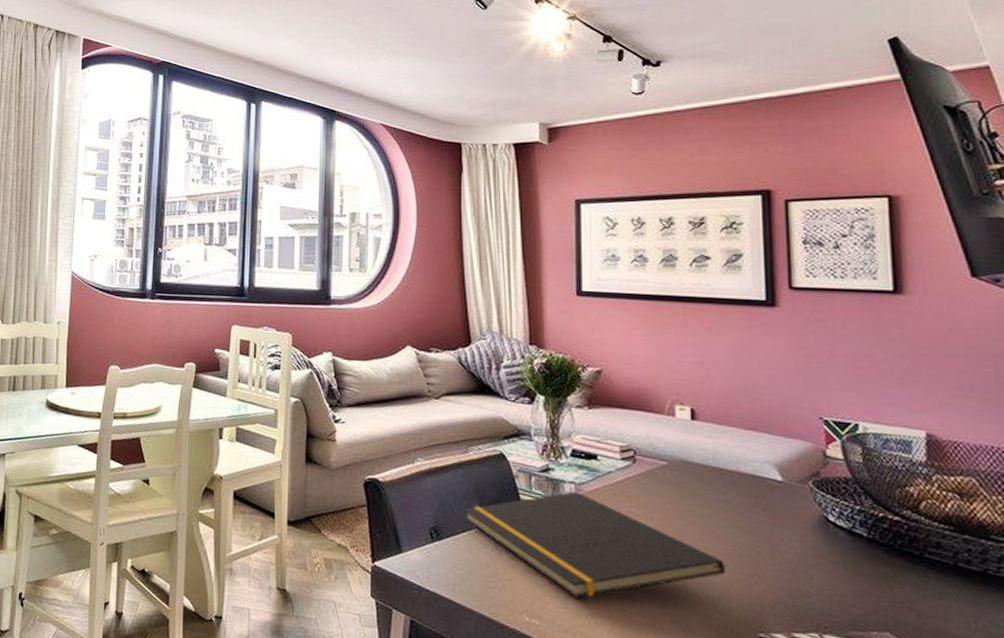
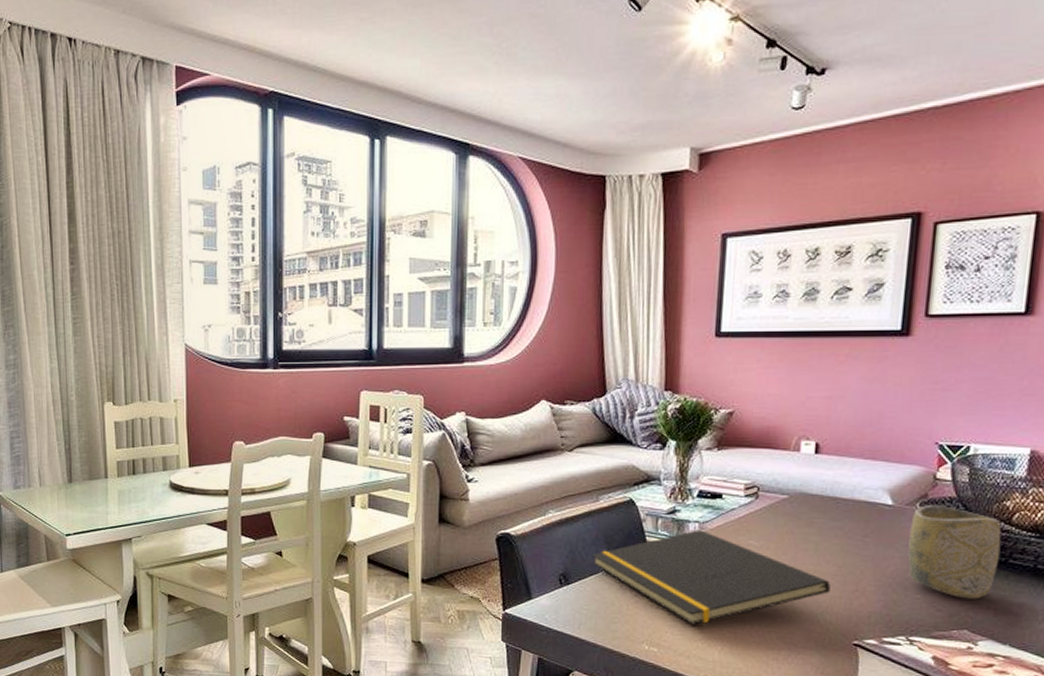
cup: none [805,483,913,597] -> present [908,504,1001,599]

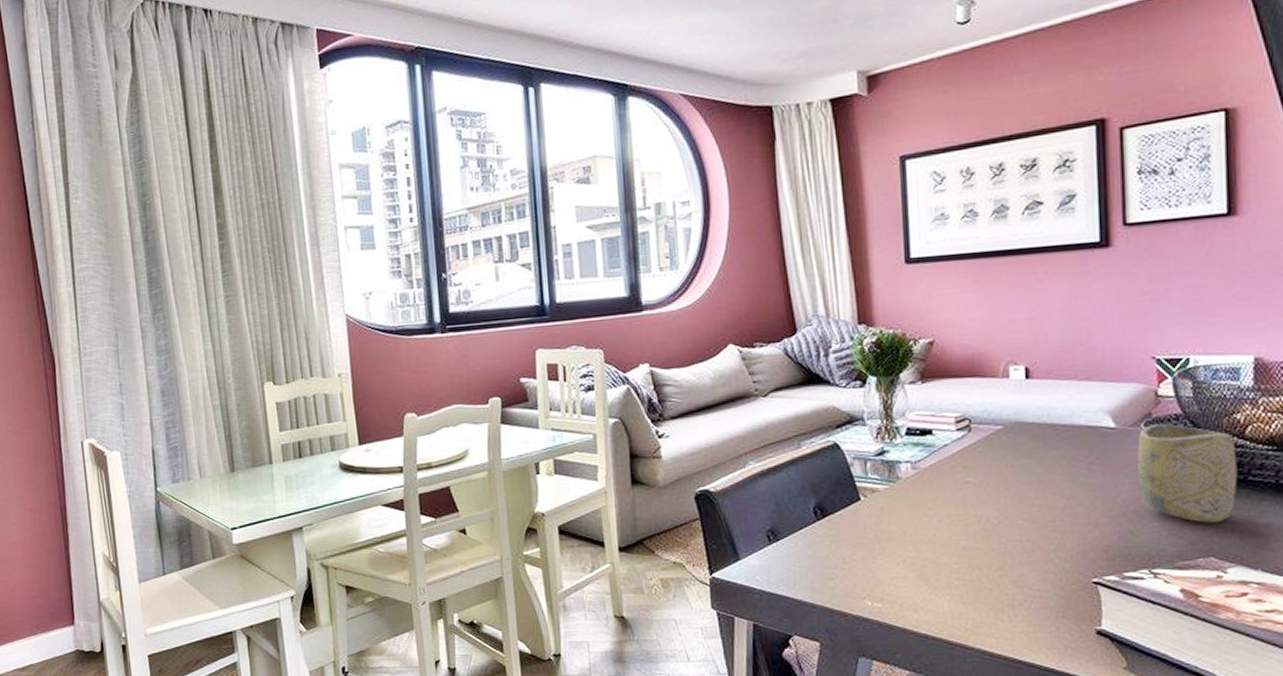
notepad: present [591,530,831,625] -> none [799,470,1060,575]

